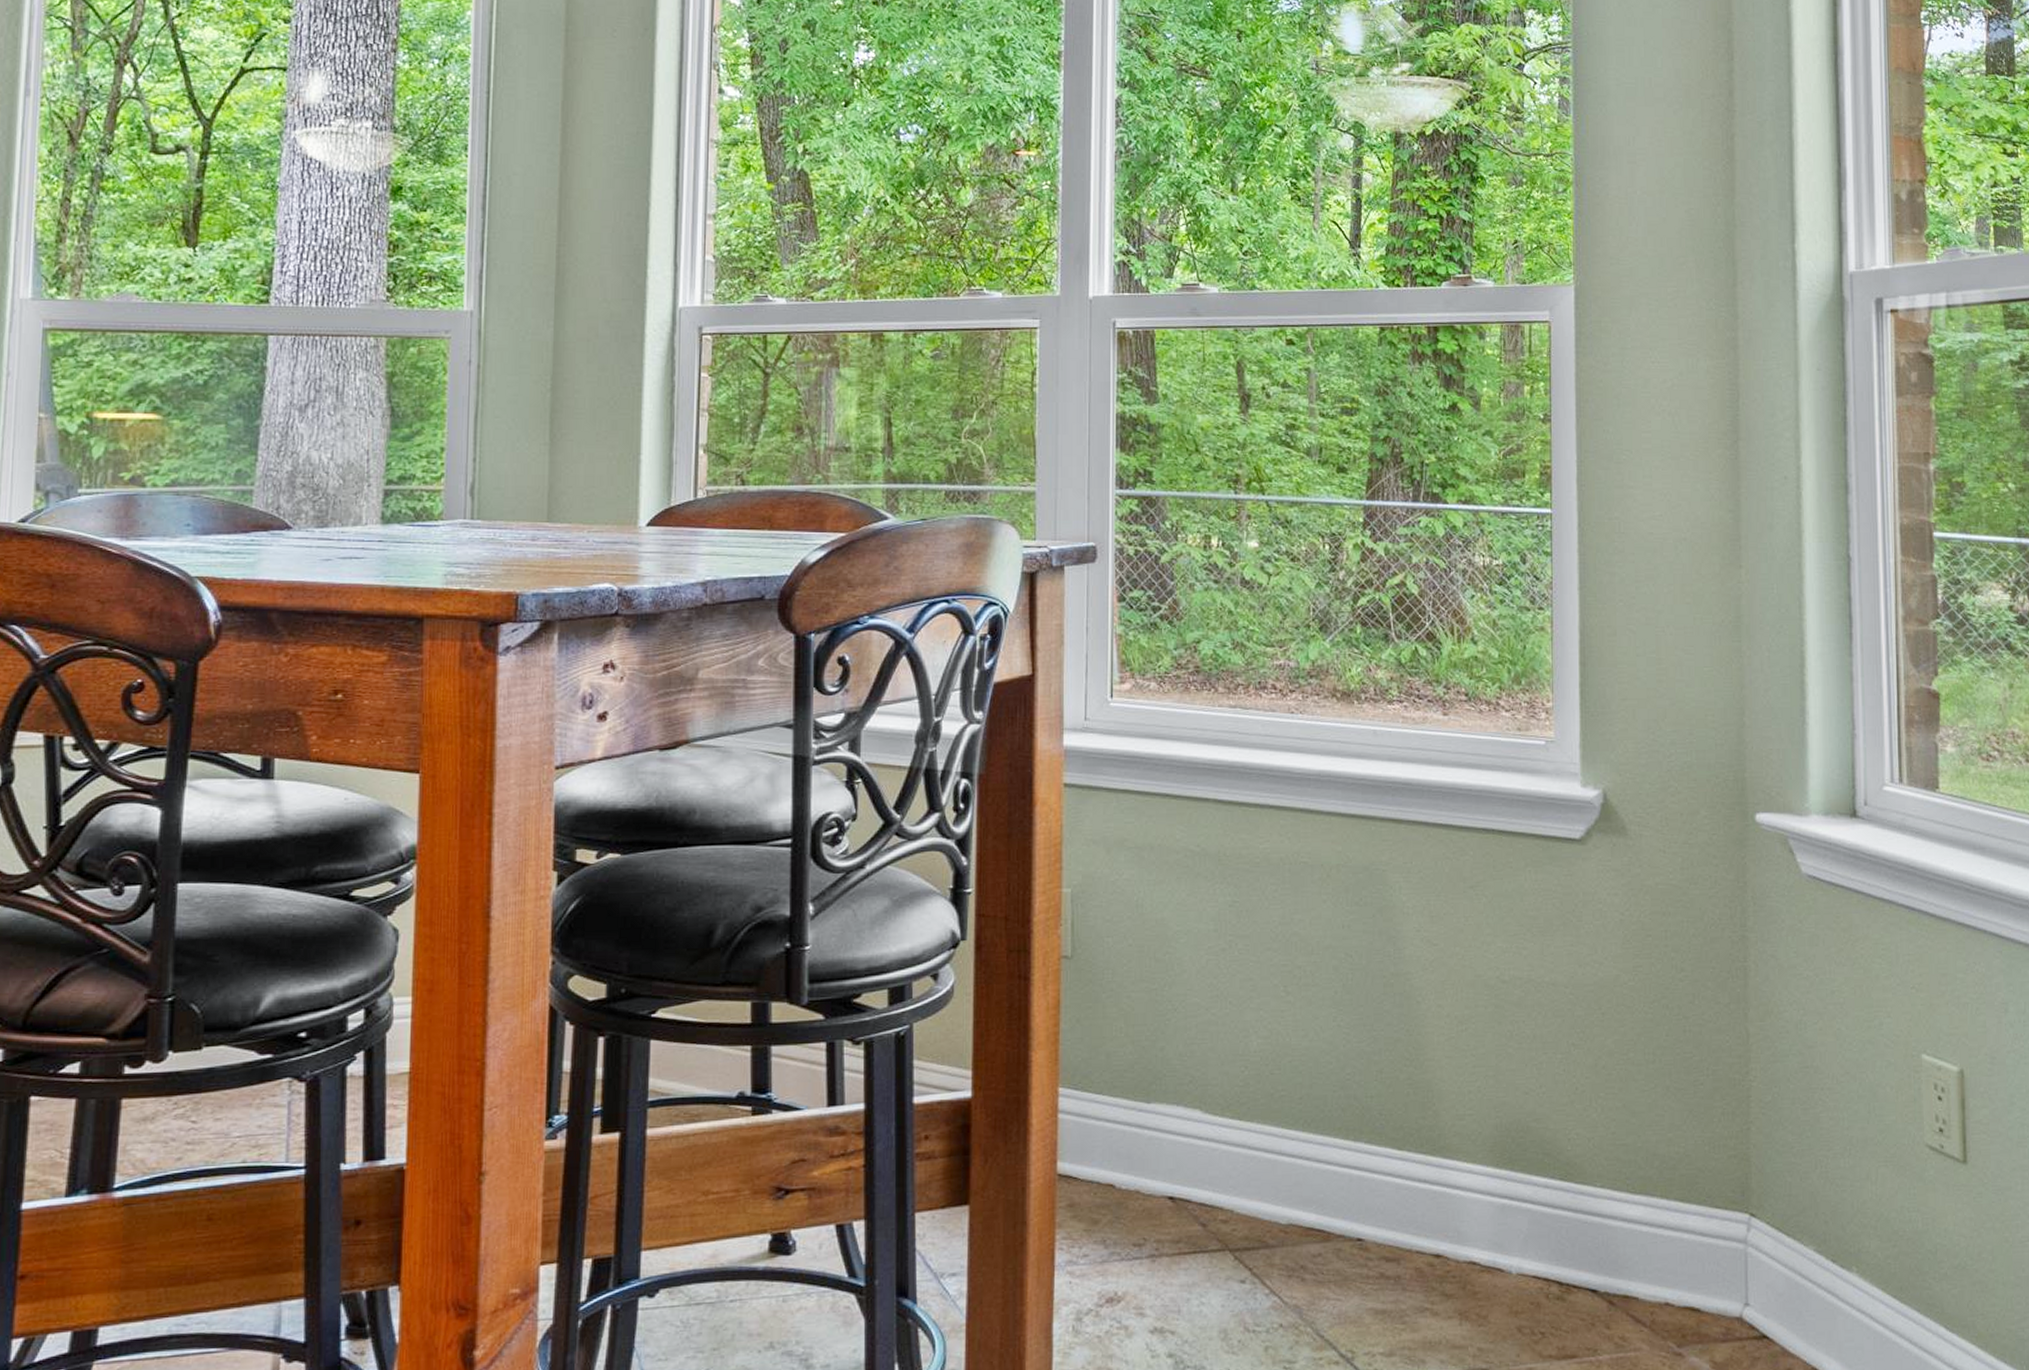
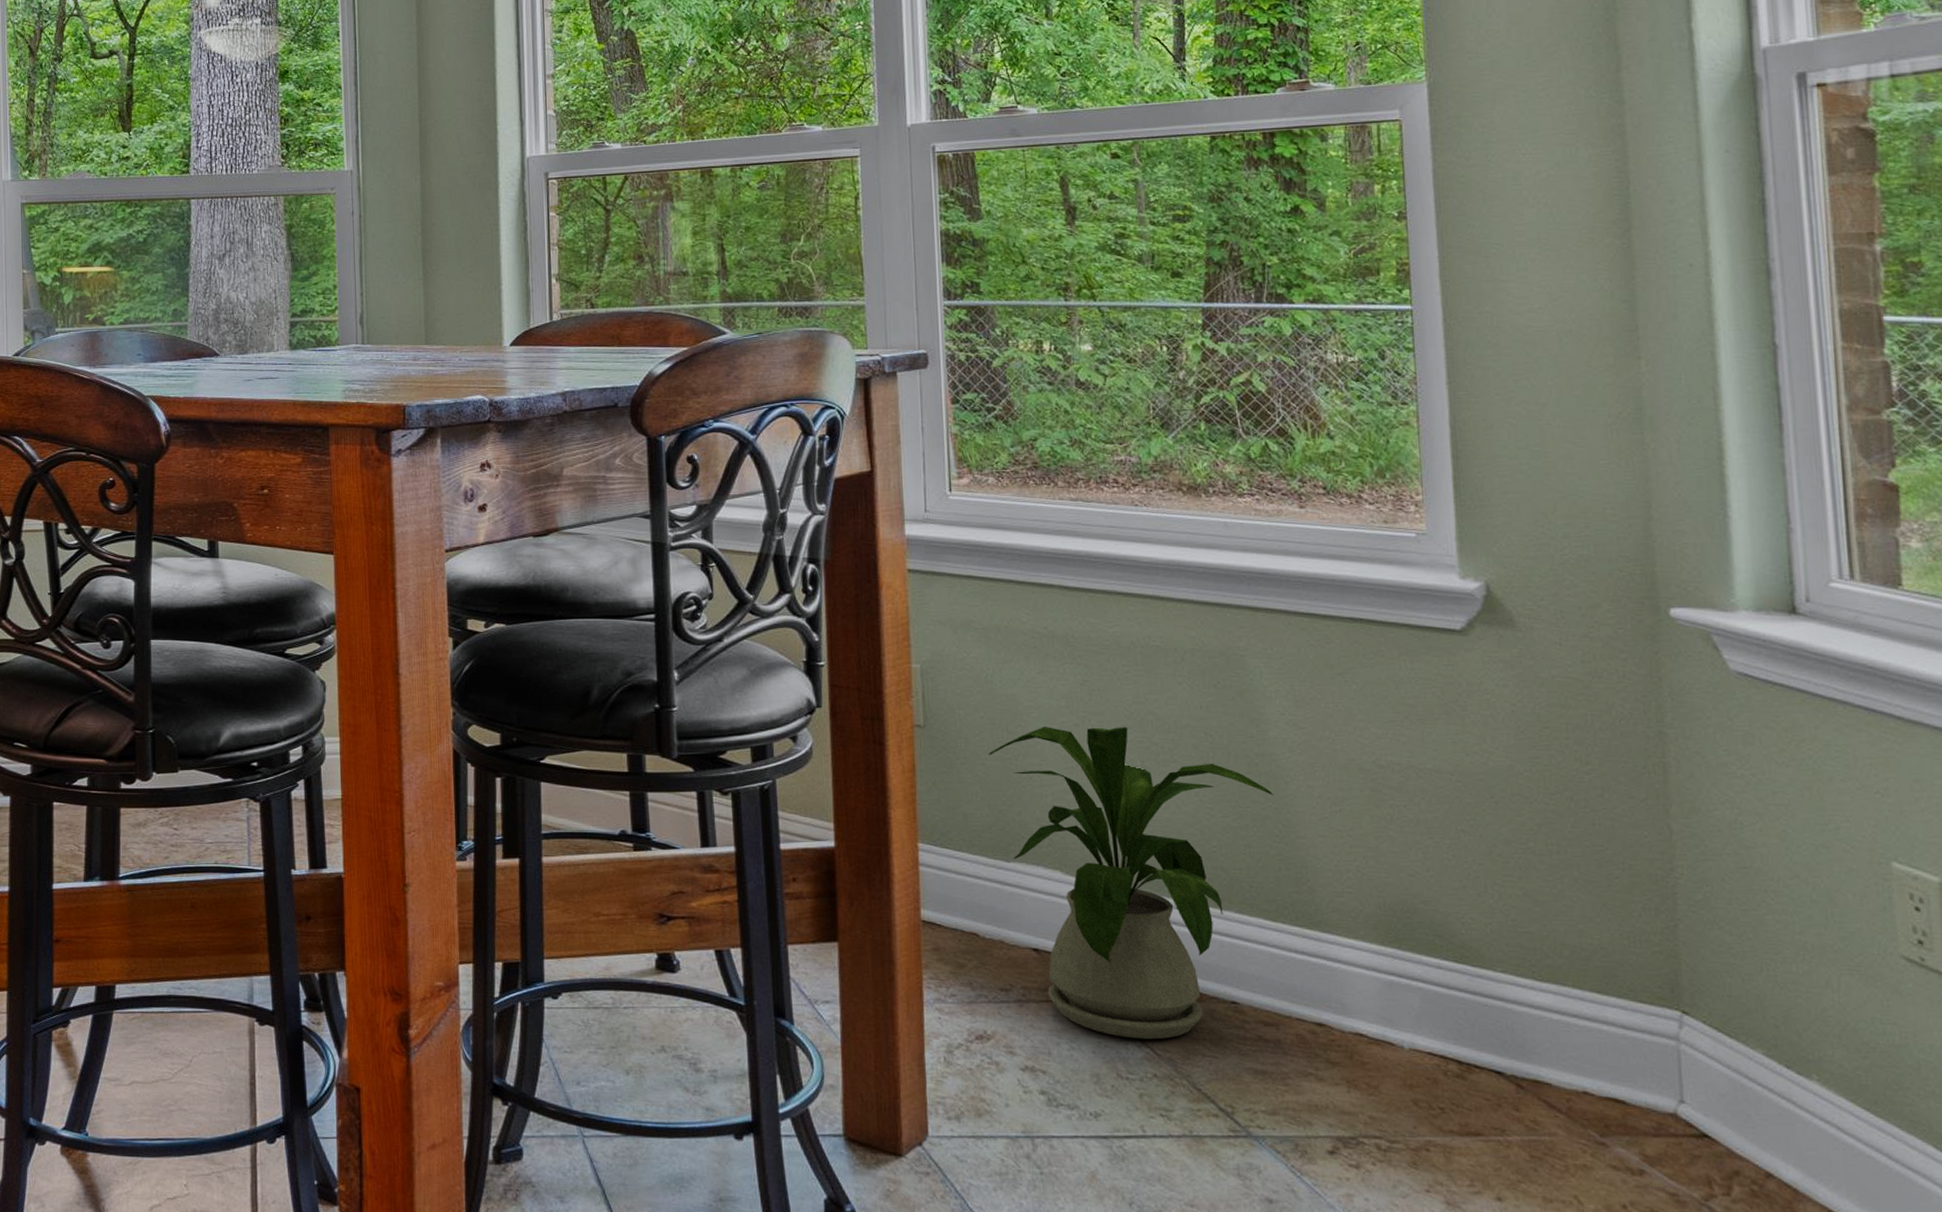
house plant: none [1134,949,1407,1288] -> present [988,726,1274,1040]

